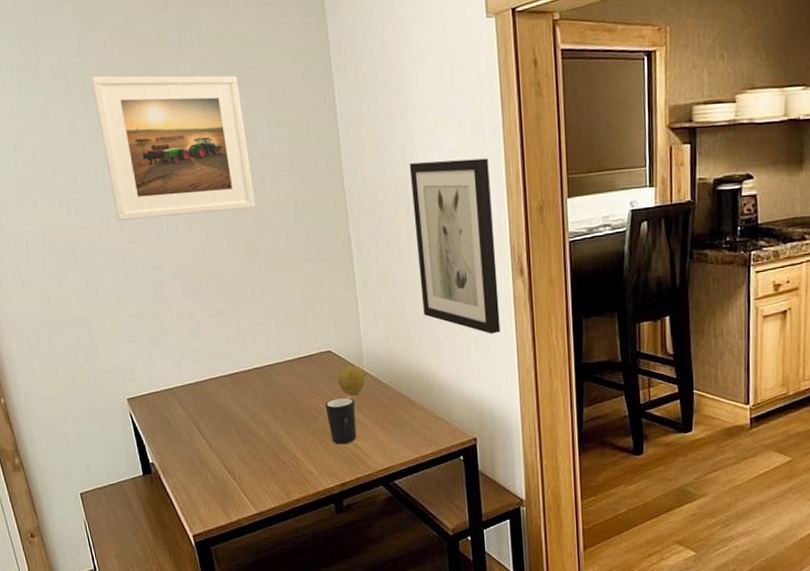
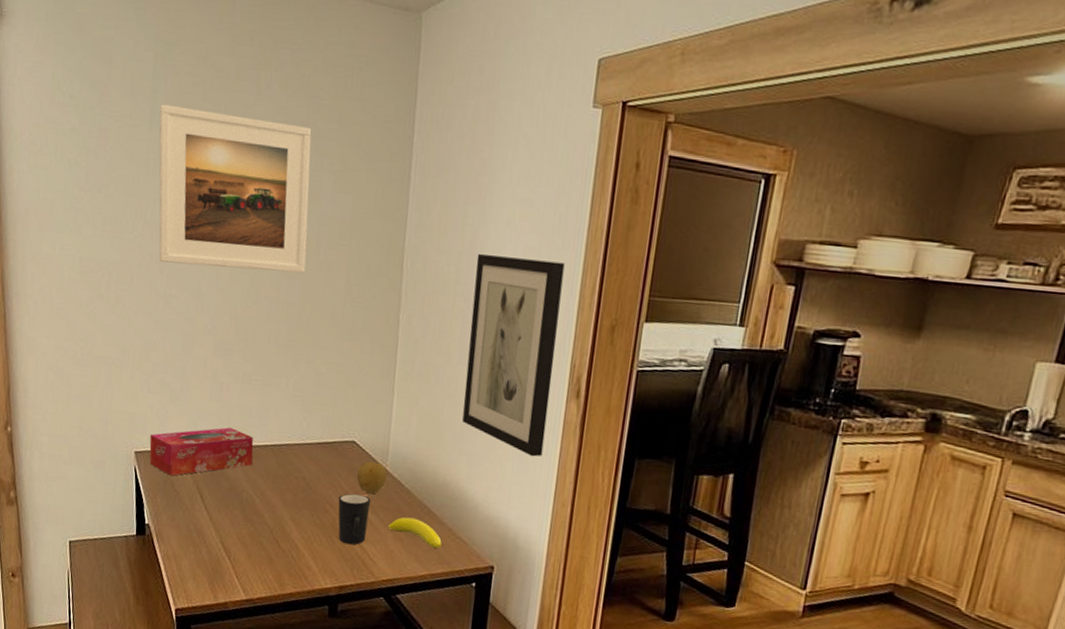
tissue box: none [139,360,240,414] -> present [149,427,254,476]
banana: none [375,409,426,432] -> present [388,516,442,549]

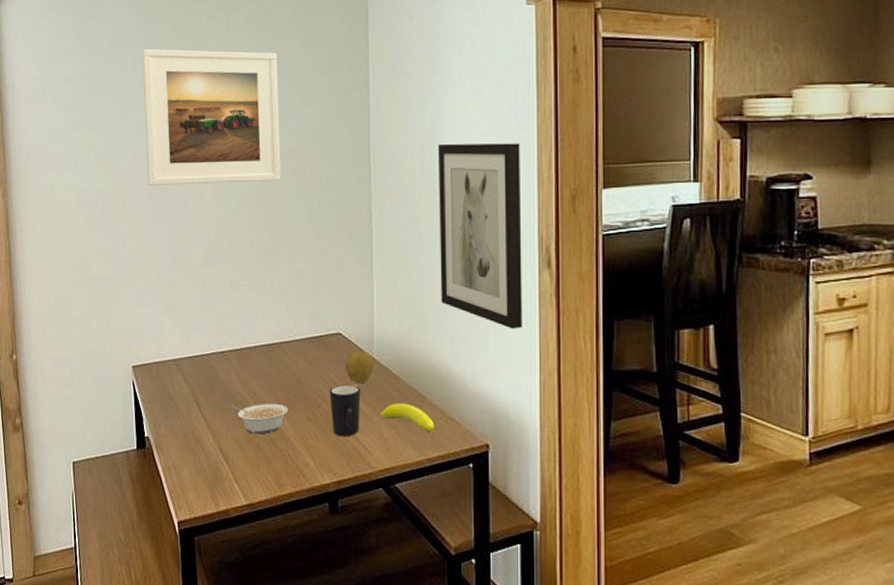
tissue box: present [149,427,254,476] -> none [146,333,244,386]
legume: none [236,502,295,534] -> present [231,403,289,434]

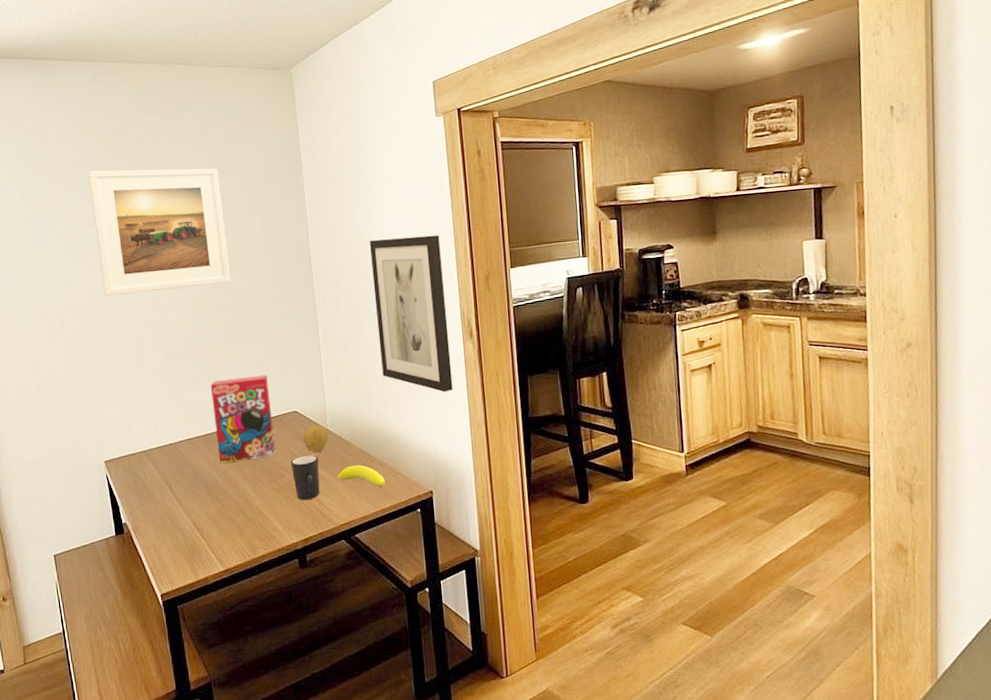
legume: present [231,403,289,434] -> none [202,478,255,508]
cereal box: none [249,288,314,384] -> present [210,374,276,464]

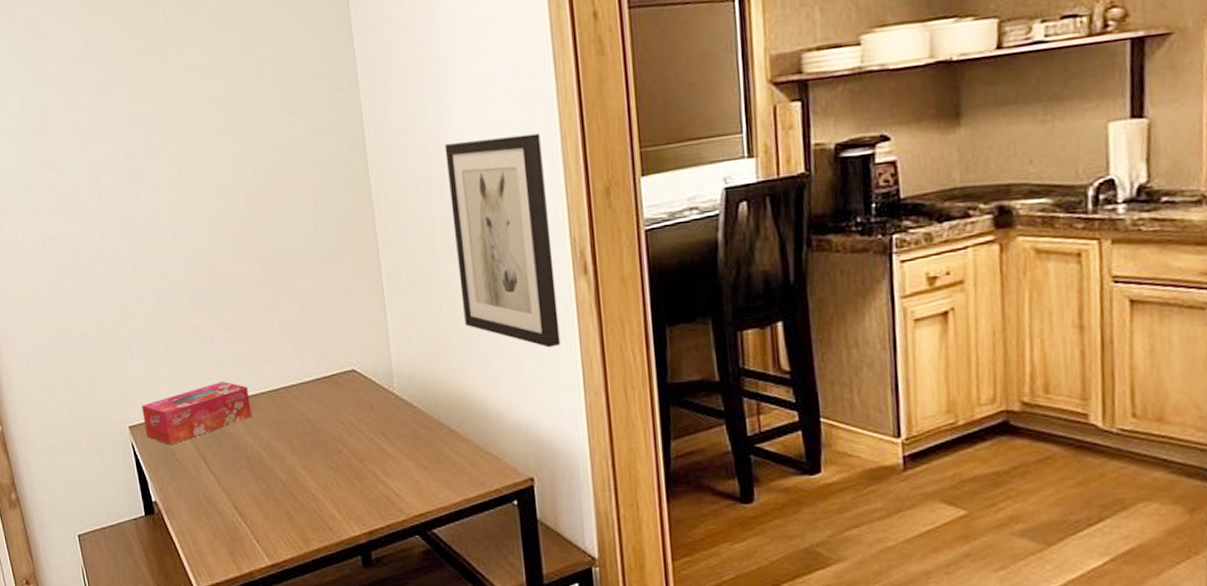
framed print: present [89,168,231,296] -> none [96,56,270,225]
tissue box: none [117,422,211,475] -> present [142,381,252,445]
cereal box: present [210,374,276,464] -> none [248,323,331,434]
mug: present [290,454,320,501] -> none [349,425,387,484]
fruit: present [303,424,329,453] -> none [364,387,397,424]
banana: present [337,465,385,487] -> none [408,440,471,470]

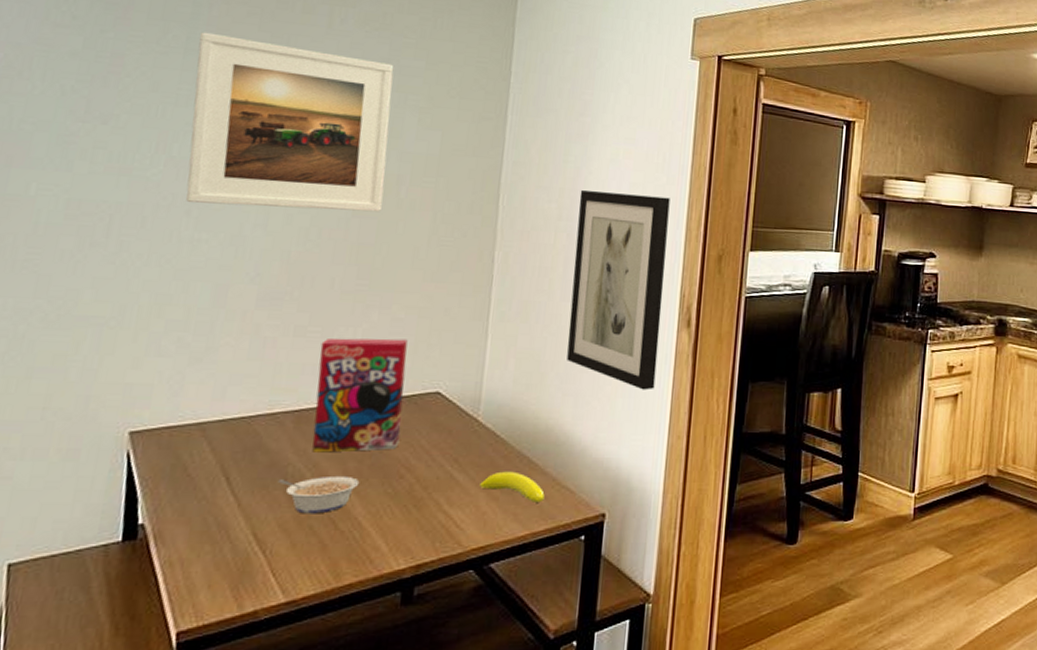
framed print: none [96,56,270,225] -> present [186,31,394,212]
tissue box: present [142,381,252,445] -> none [151,390,306,457]
legume: none [242,453,306,489] -> present [277,475,360,514]
cereal box: none [248,323,331,434] -> present [312,338,408,453]
banana: none [408,440,471,470] -> present [480,471,545,502]

